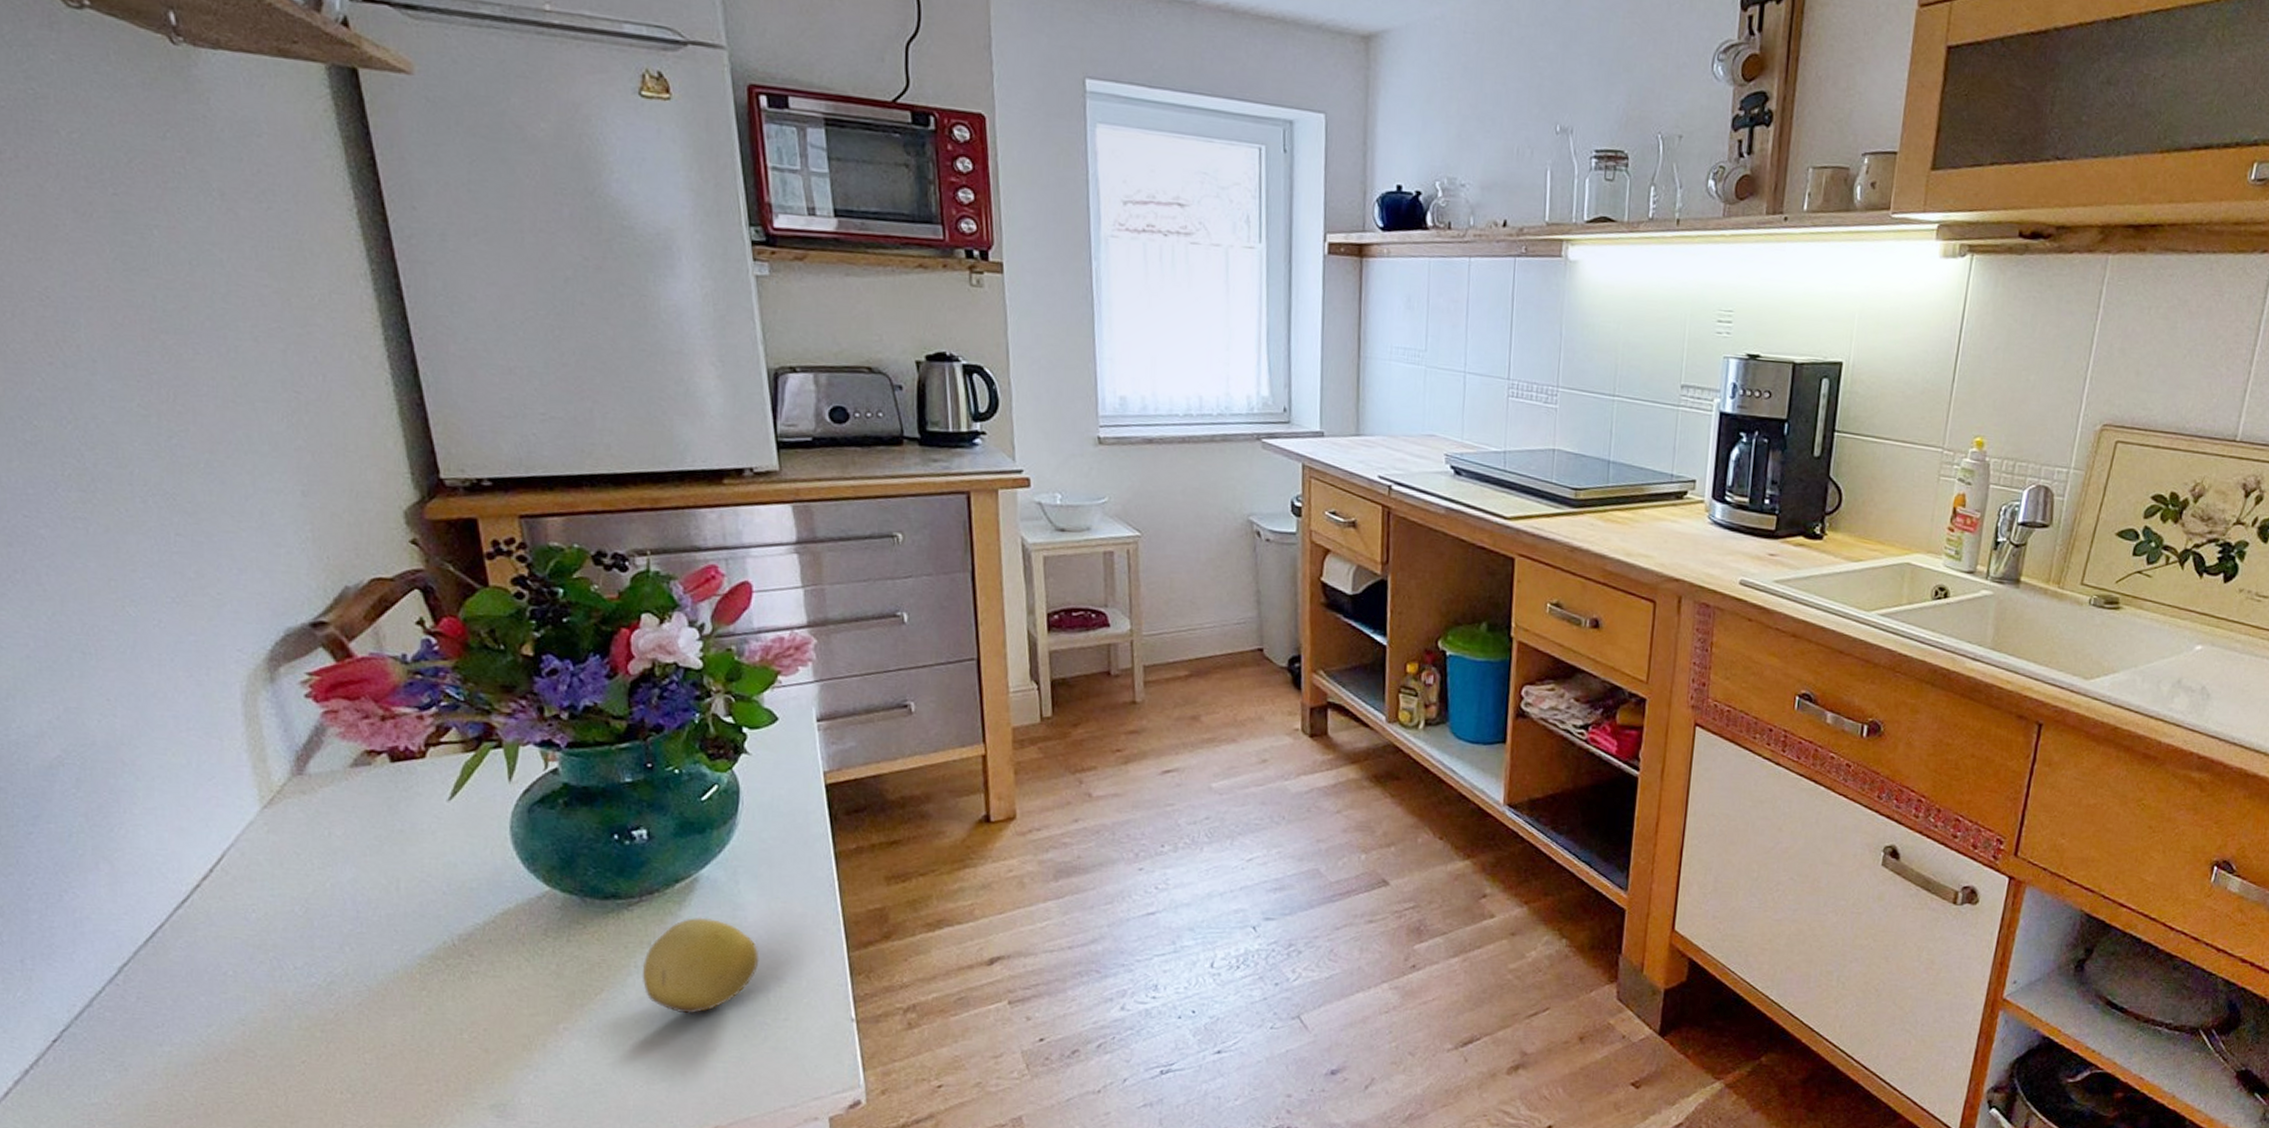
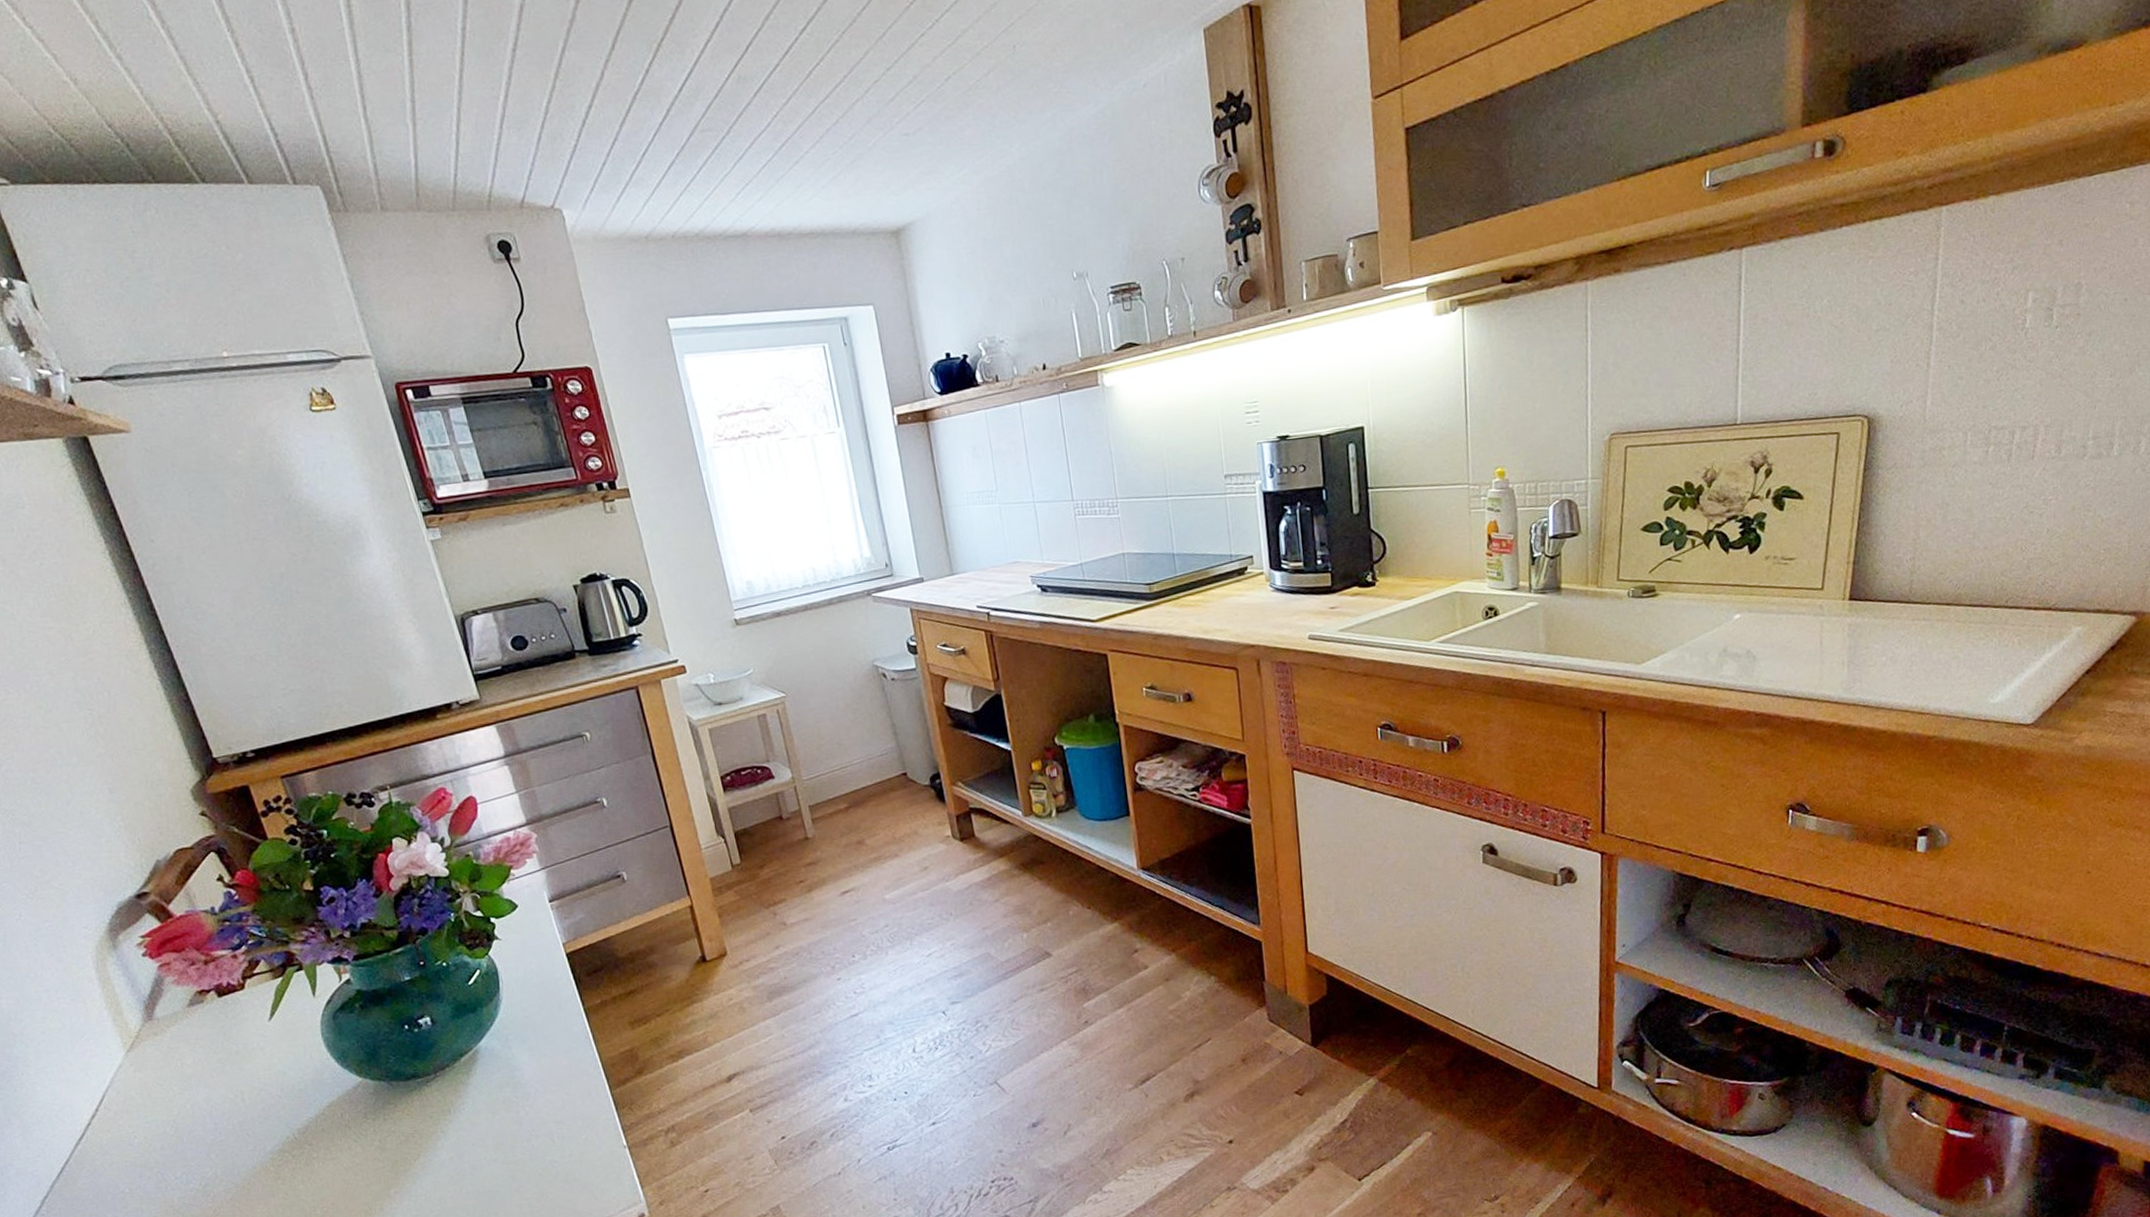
fruit: present [642,917,759,1014] -> none [447,1081,540,1165]

